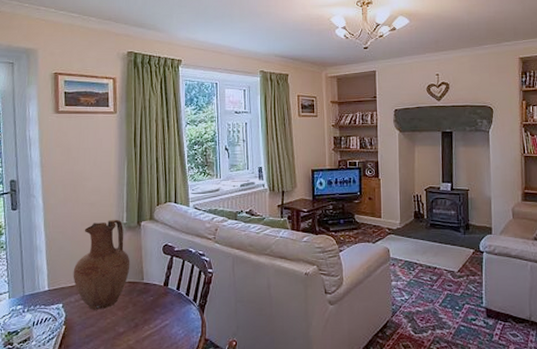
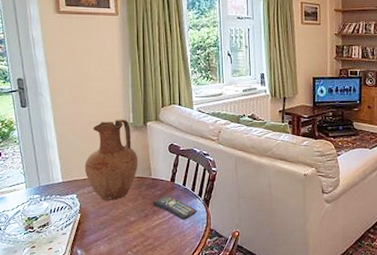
remote control: none [144,301,192,329] -> present [153,195,198,220]

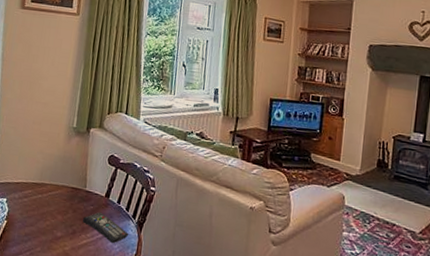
vase: present [84,119,138,201] -> none [19,121,76,211]

